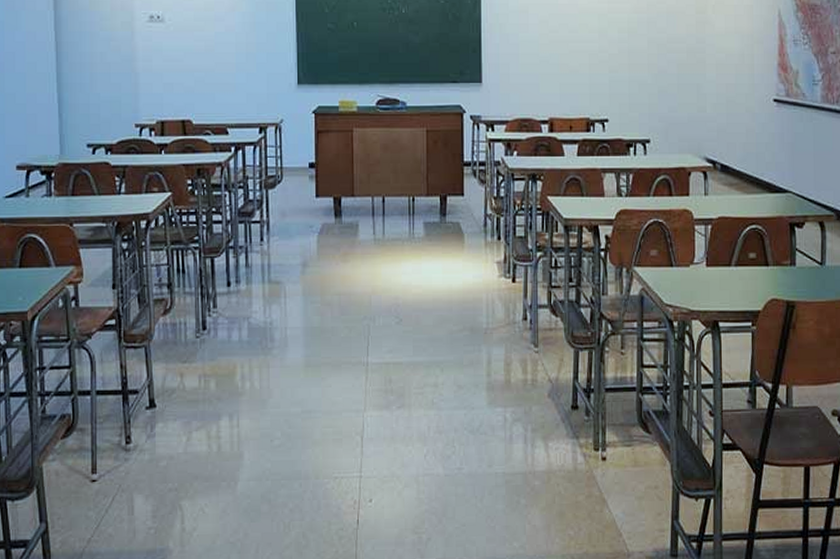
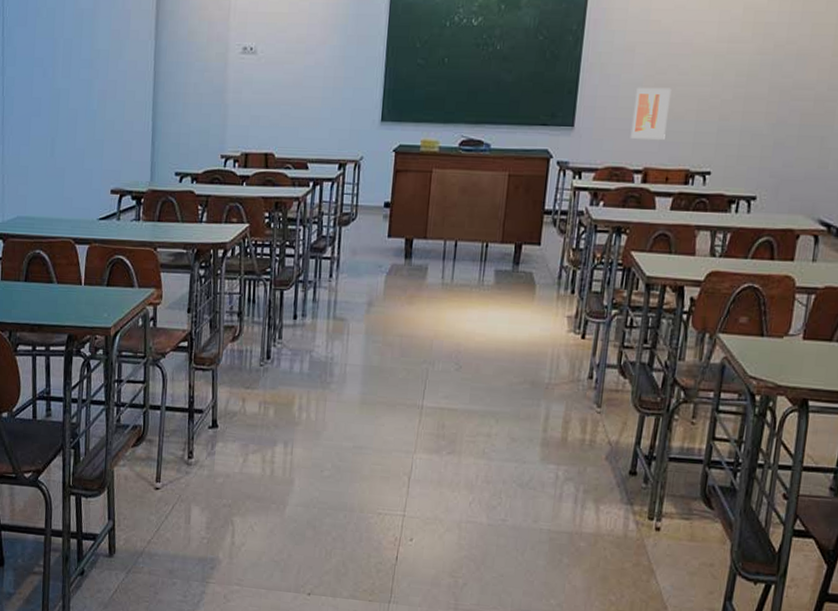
wall art: none [533,44,565,92] -> present [630,87,672,140]

